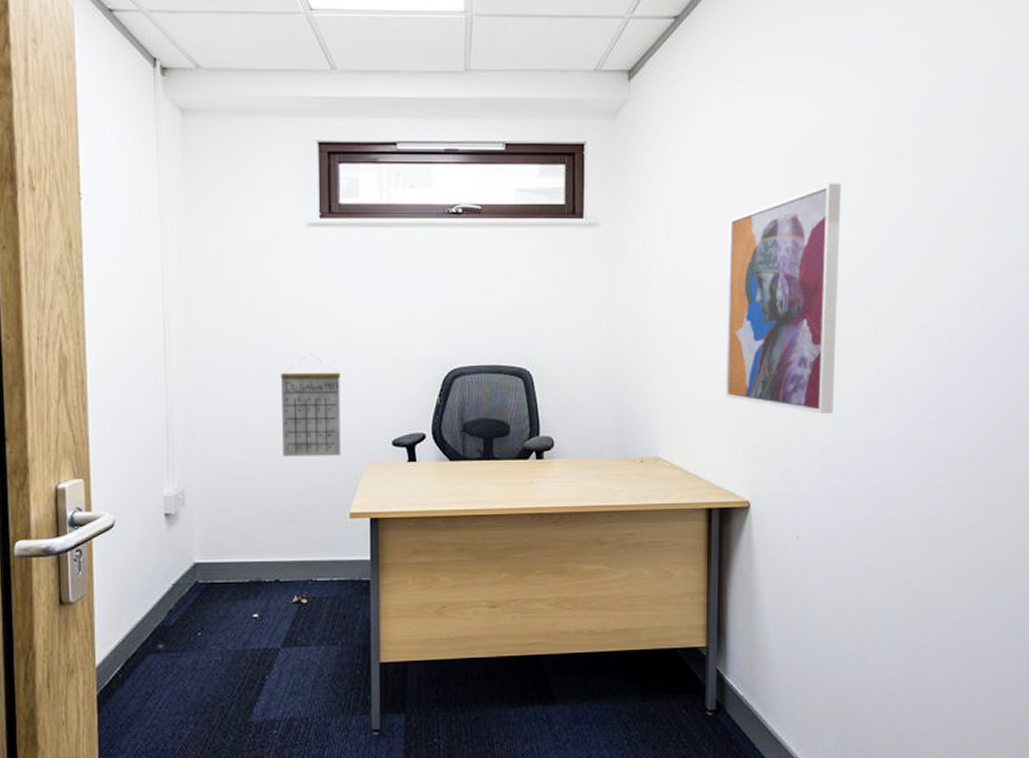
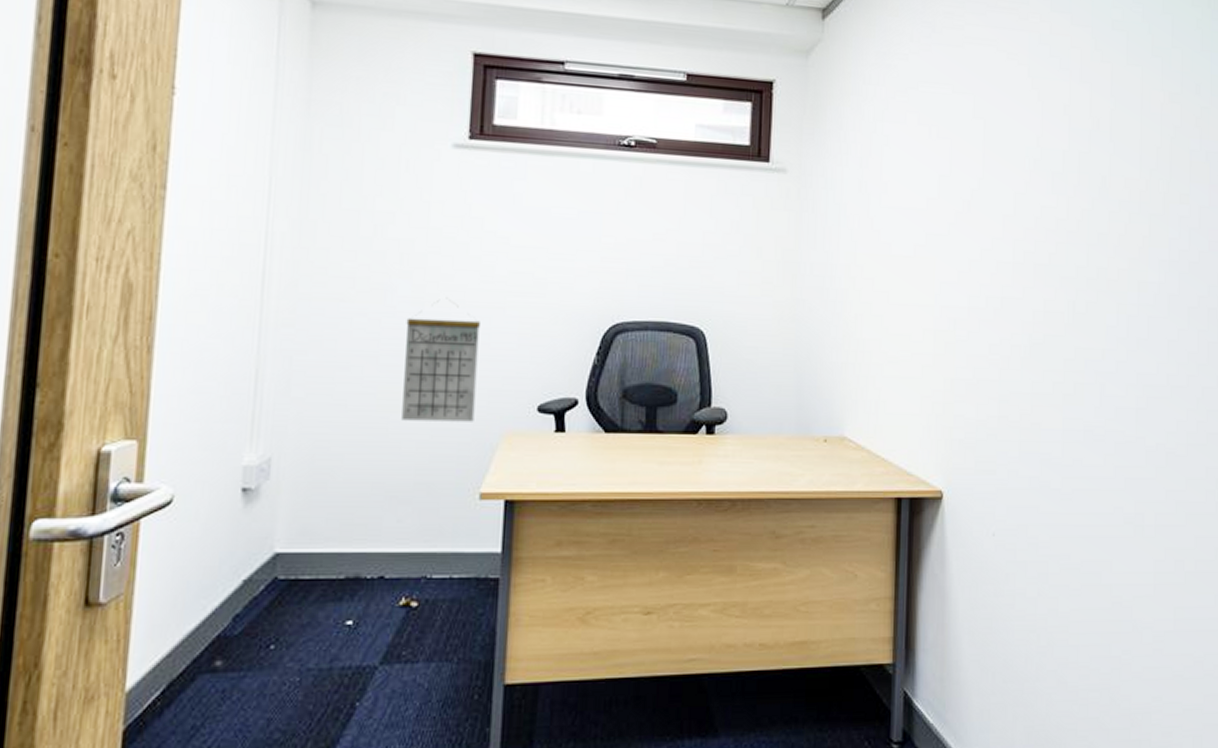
wall art: present [725,183,842,414] -> none [917,145,1039,394]

